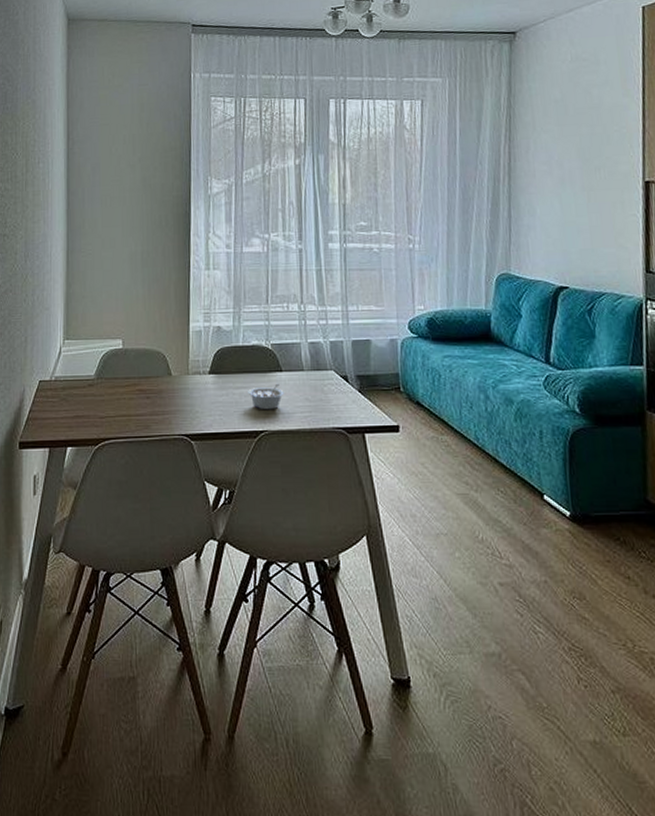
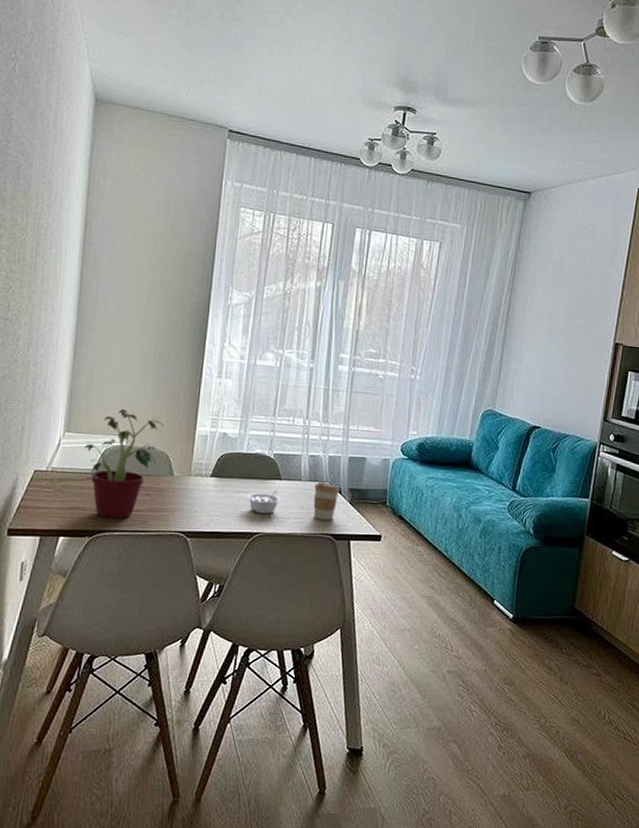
potted plant: none [83,310,158,426] -> present [84,408,164,519]
coffee cup: none [318,370,347,412] -> present [313,482,340,520]

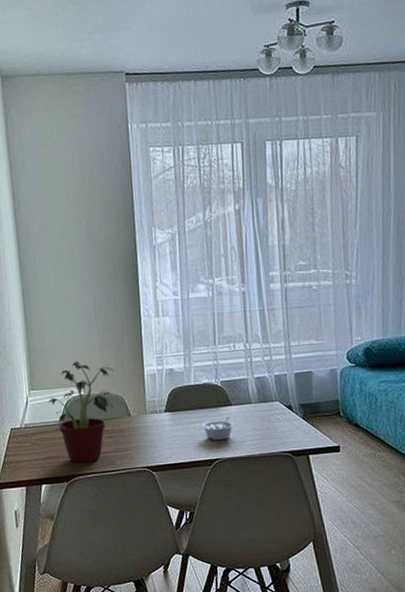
coffee cup: present [313,482,340,520] -> none [265,401,291,439]

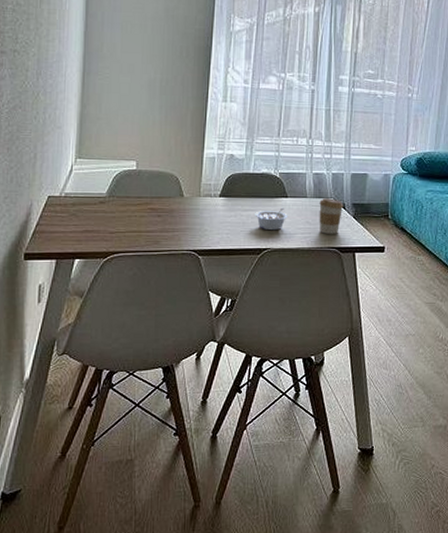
potted plant: present [48,361,115,464] -> none [95,134,173,241]
coffee cup: none [265,401,291,439] -> present [319,198,344,234]

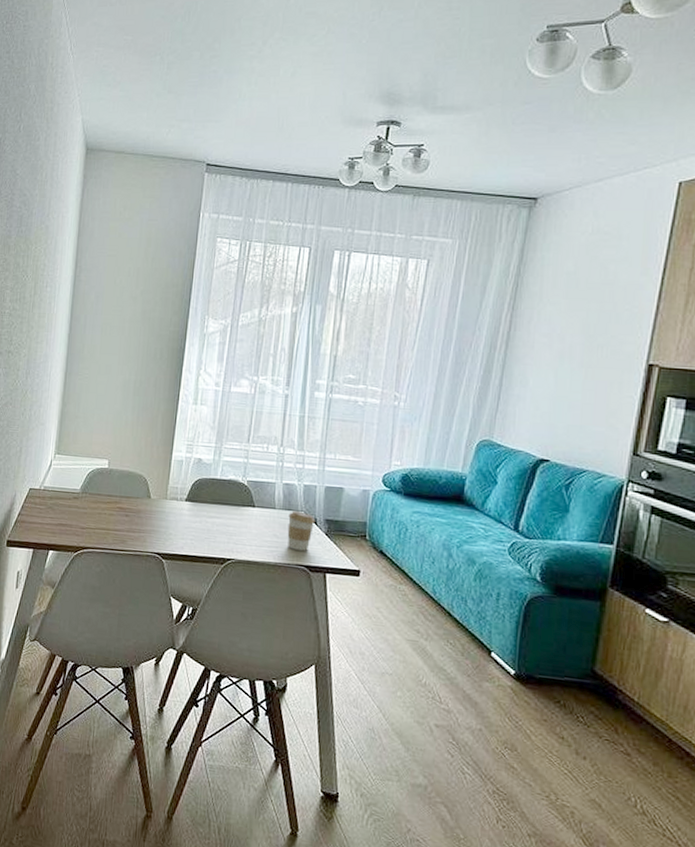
legume: present [255,207,288,231] -> none [220,517,254,541]

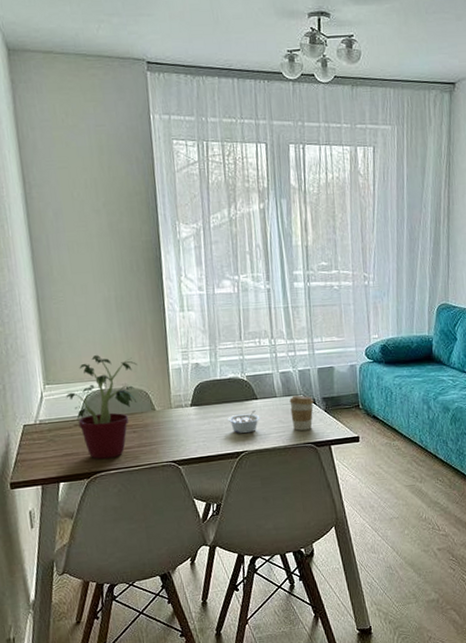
potted plant: none [71,433,143,538] -> present [66,354,138,460]
legume: none [220,517,254,541] -> present [228,409,260,434]

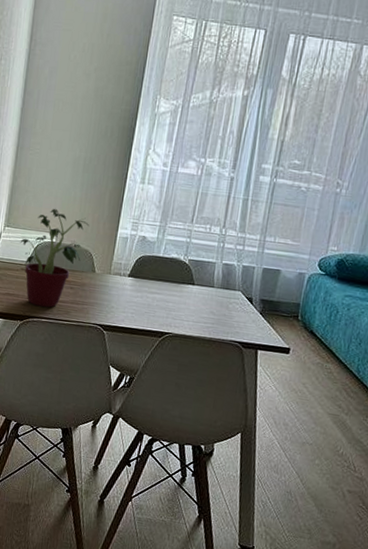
legume: present [228,409,260,434] -> none [160,294,193,317]
coffee cup: present [289,395,314,431] -> none [223,290,252,328]

